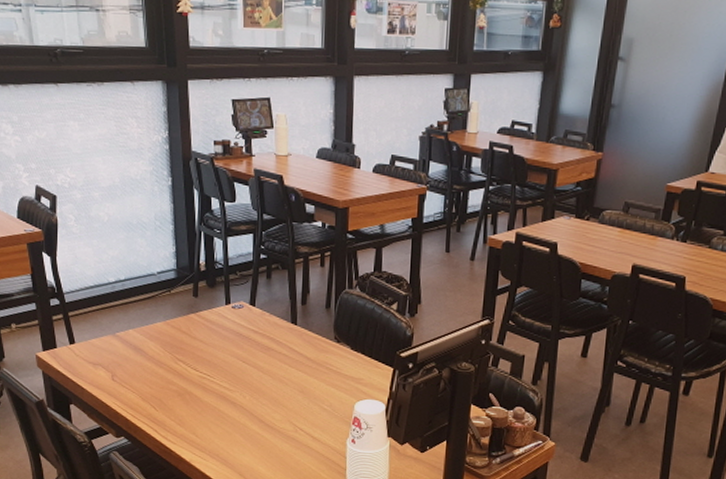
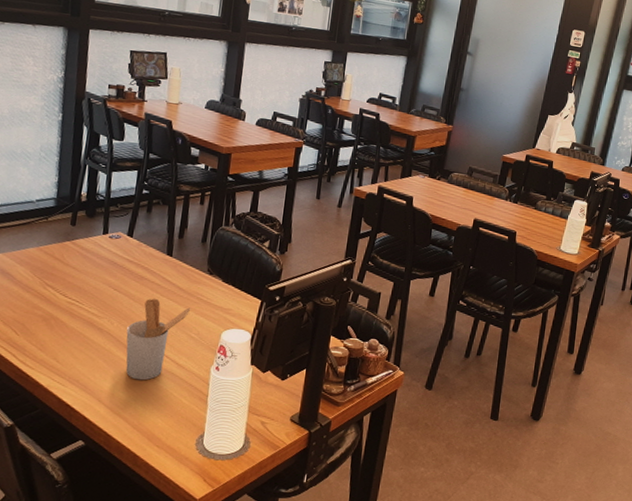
utensil holder: none [259,369,321,454] -> present [126,298,191,381]

